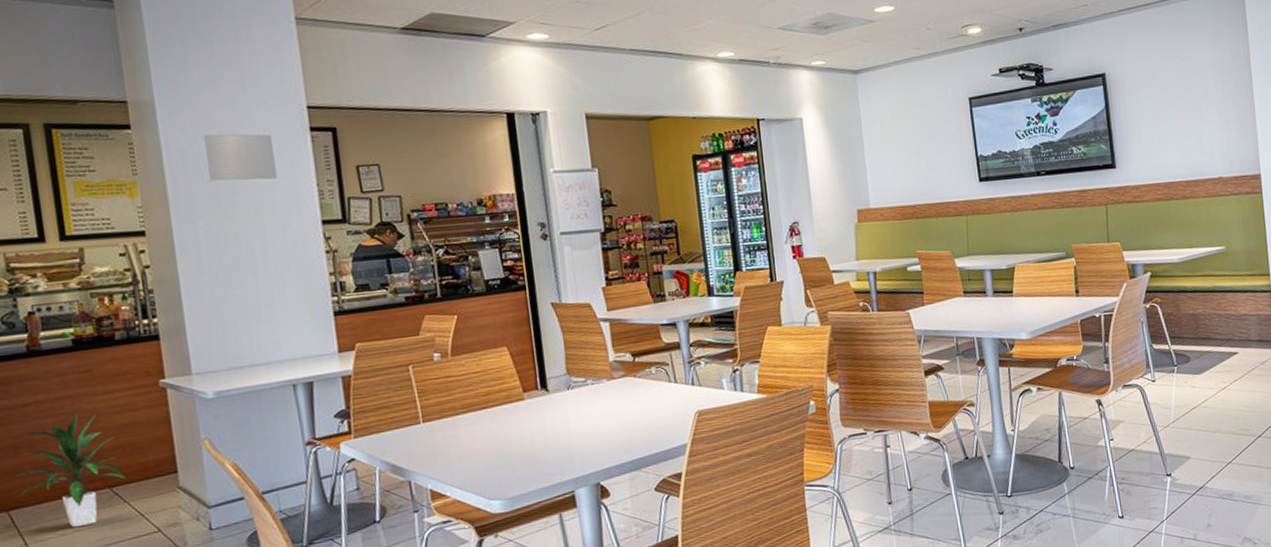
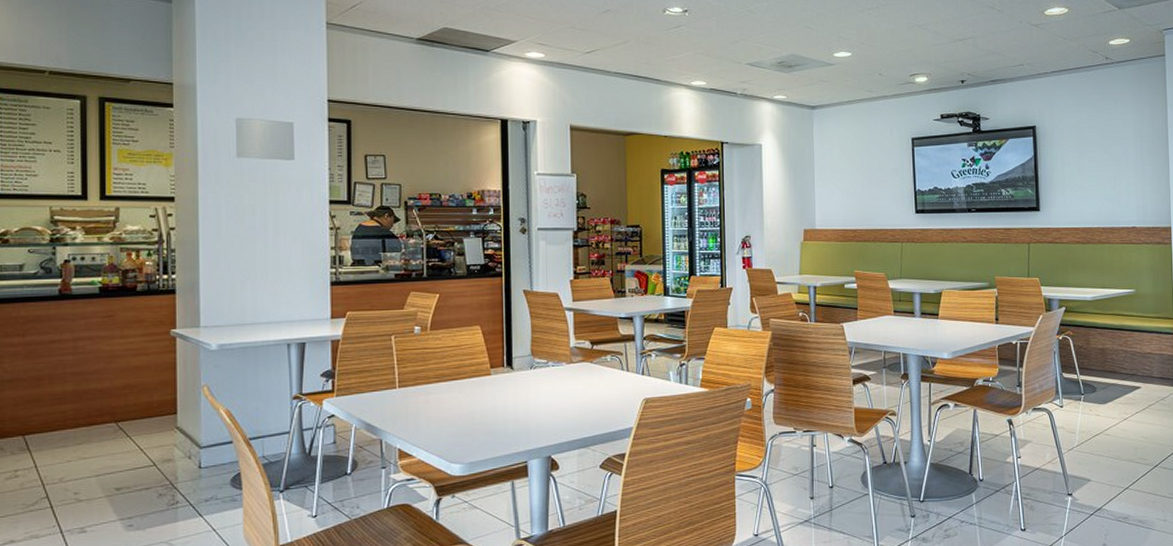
indoor plant: present [16,413,124,528] -> none [36,353,130,456]

